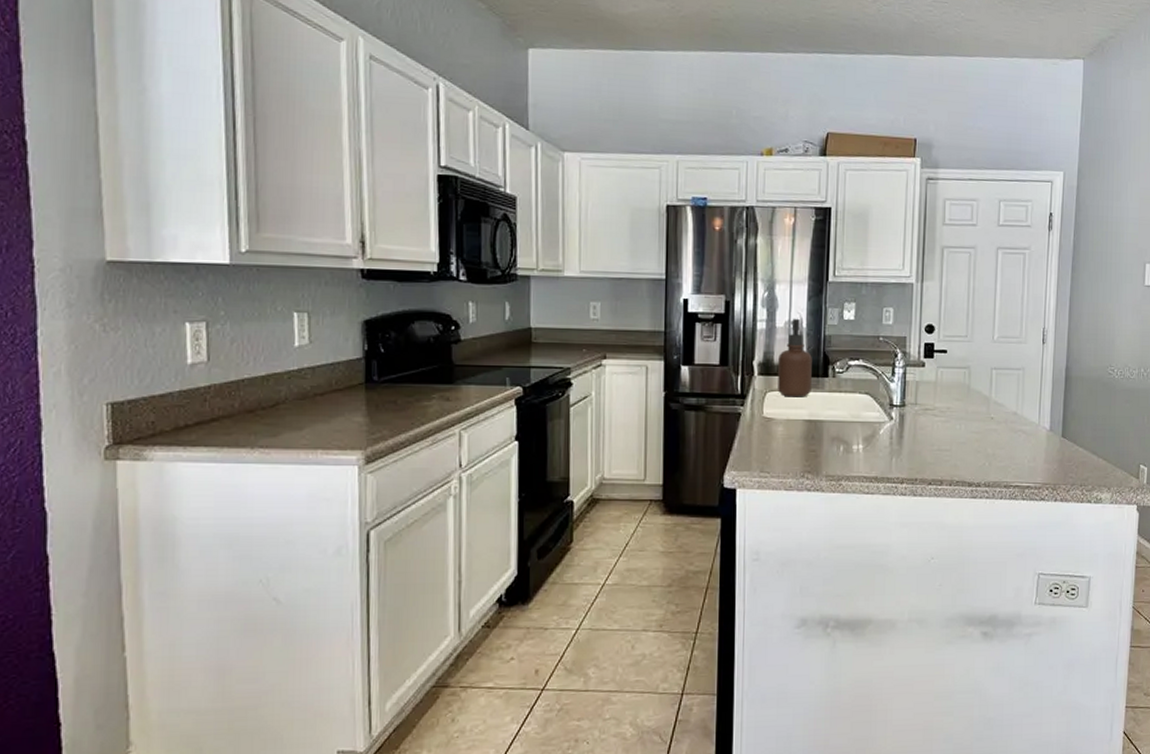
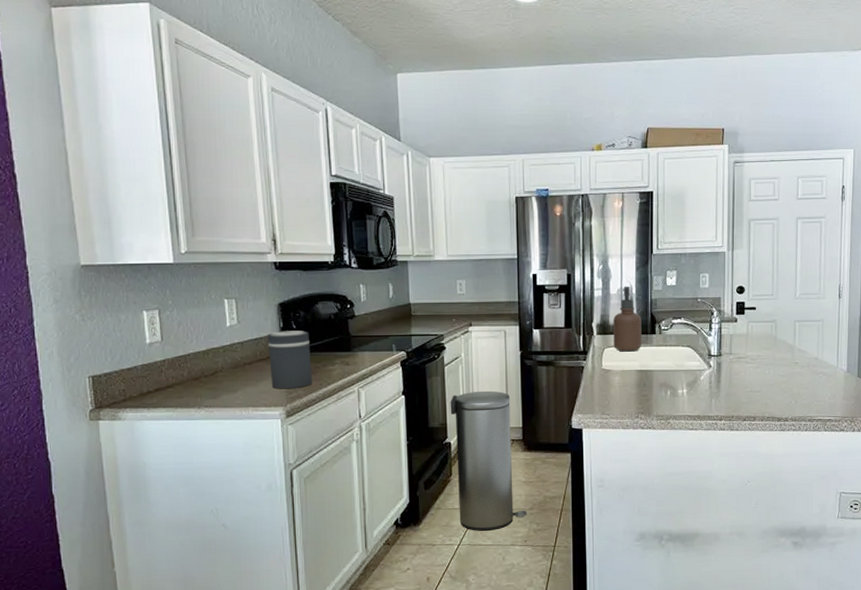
cylinder: none [346,355,402,428] -> present [267,331,313,389]
pedal bin: none [574,438,665,612] -> present [450,390,527,531]

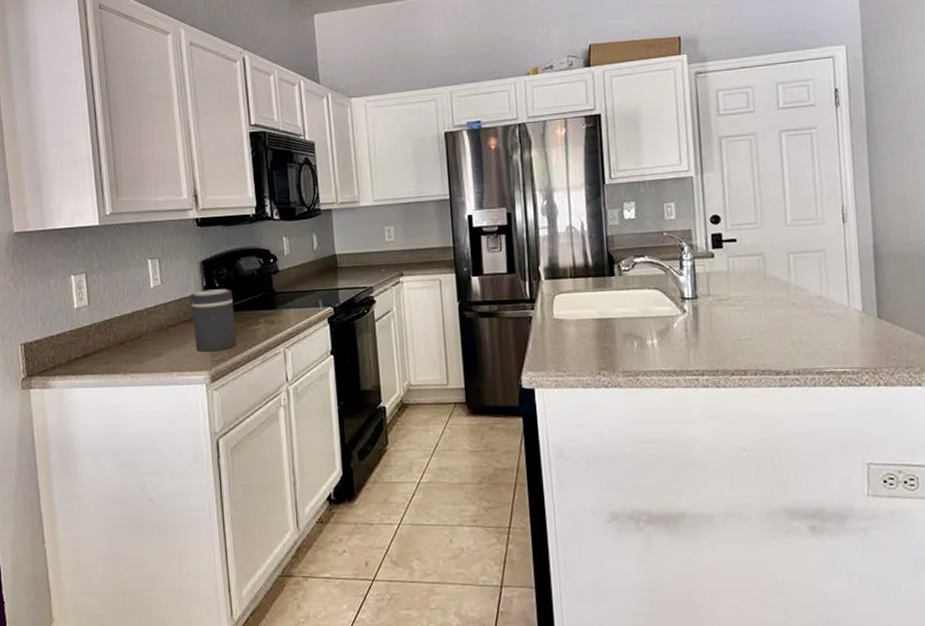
pedal bin: present [450,390,527,531] -> none [382,347,476,509]
soap dispenser: present [613,286,642,352] -> none [563,222,599,298]

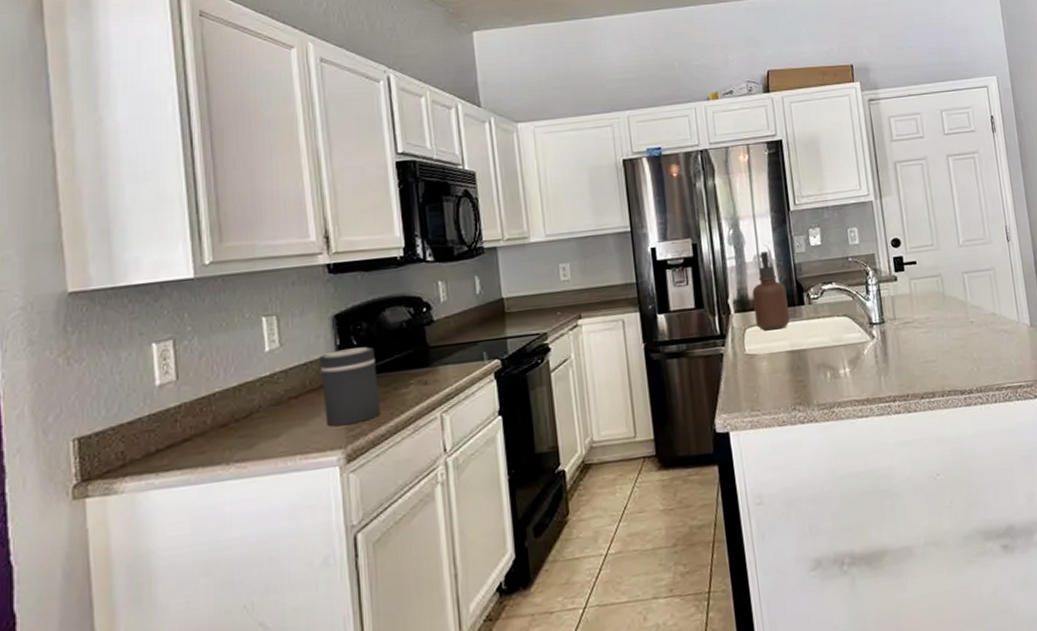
soap dispenser: none [563,222,599,298] -> present [752,250,790,331]

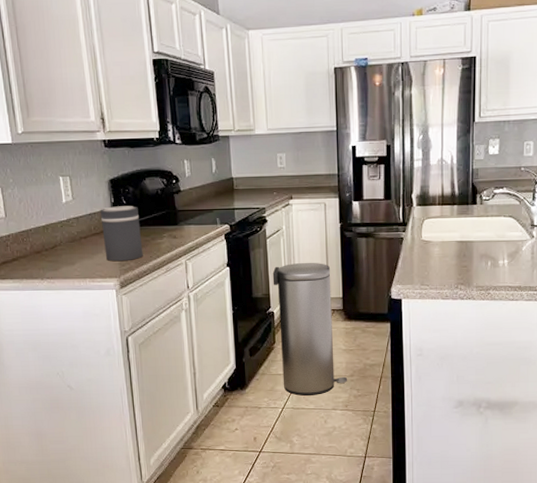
pedal bin: none [560,396,671,586] -> present [272,262,348,396]
soap dispenser: present [752,250,790,331] -> none [433,155,462,223]

